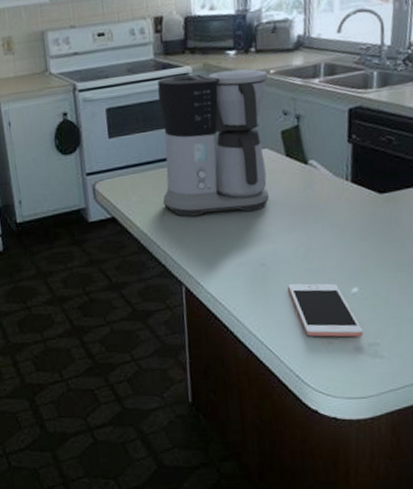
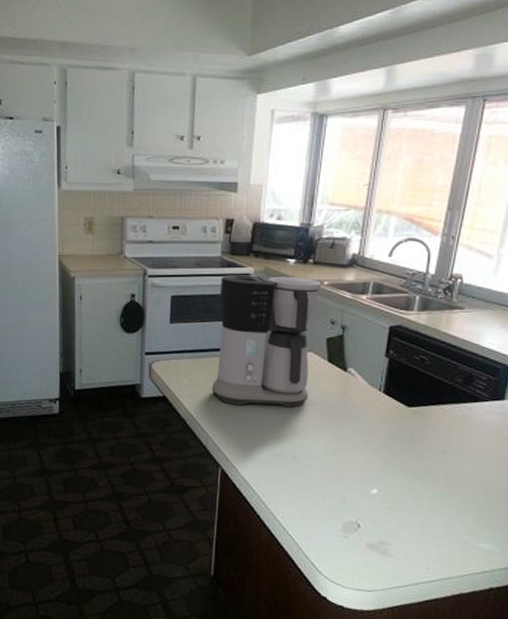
cell phone: present [287,283,363,337] -> none [314,479,377,535]

